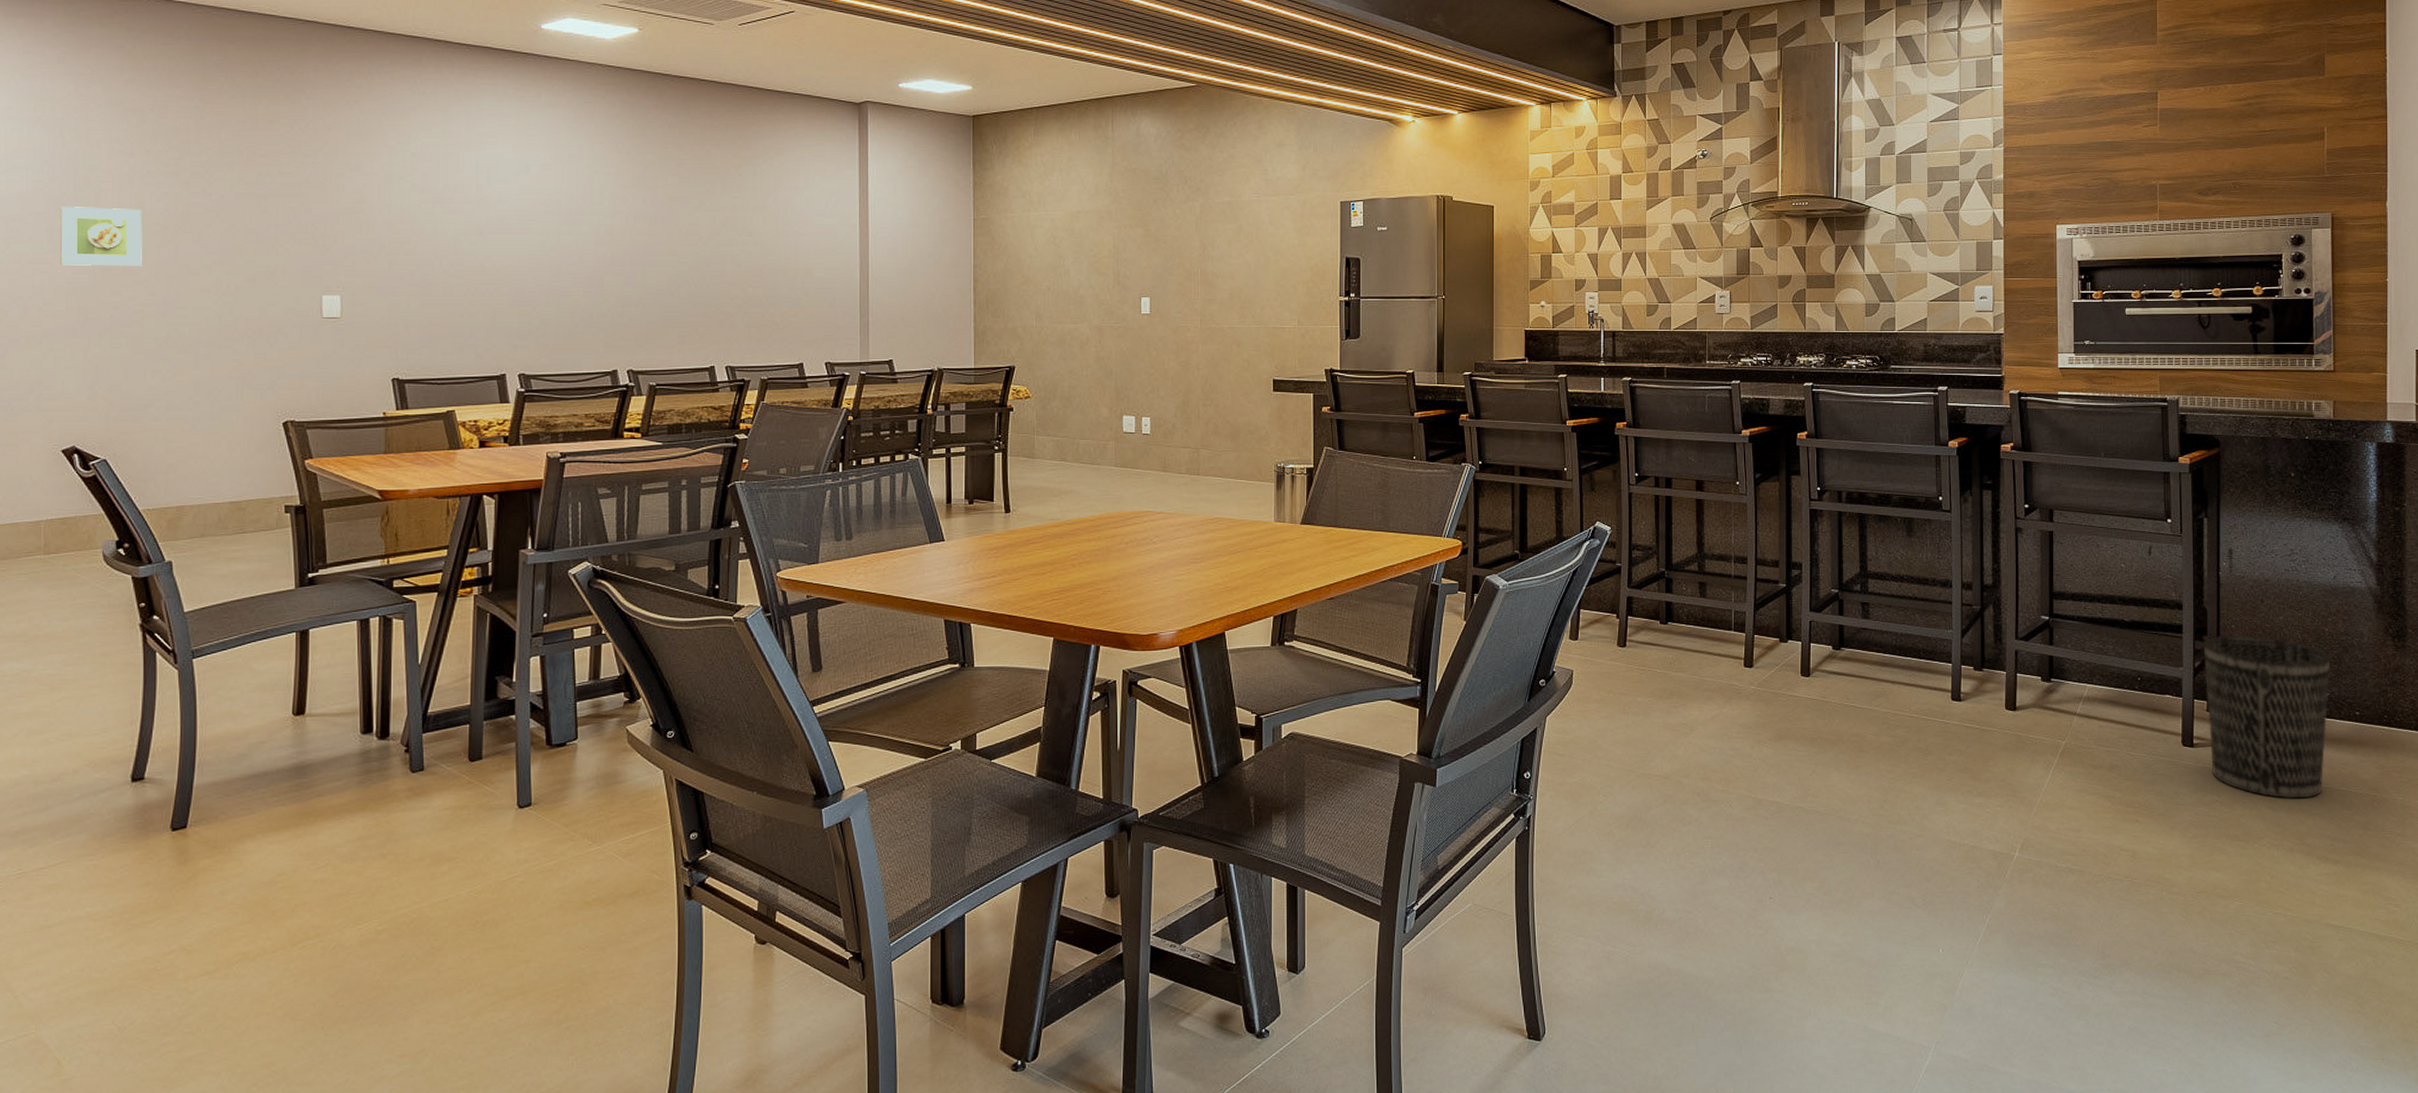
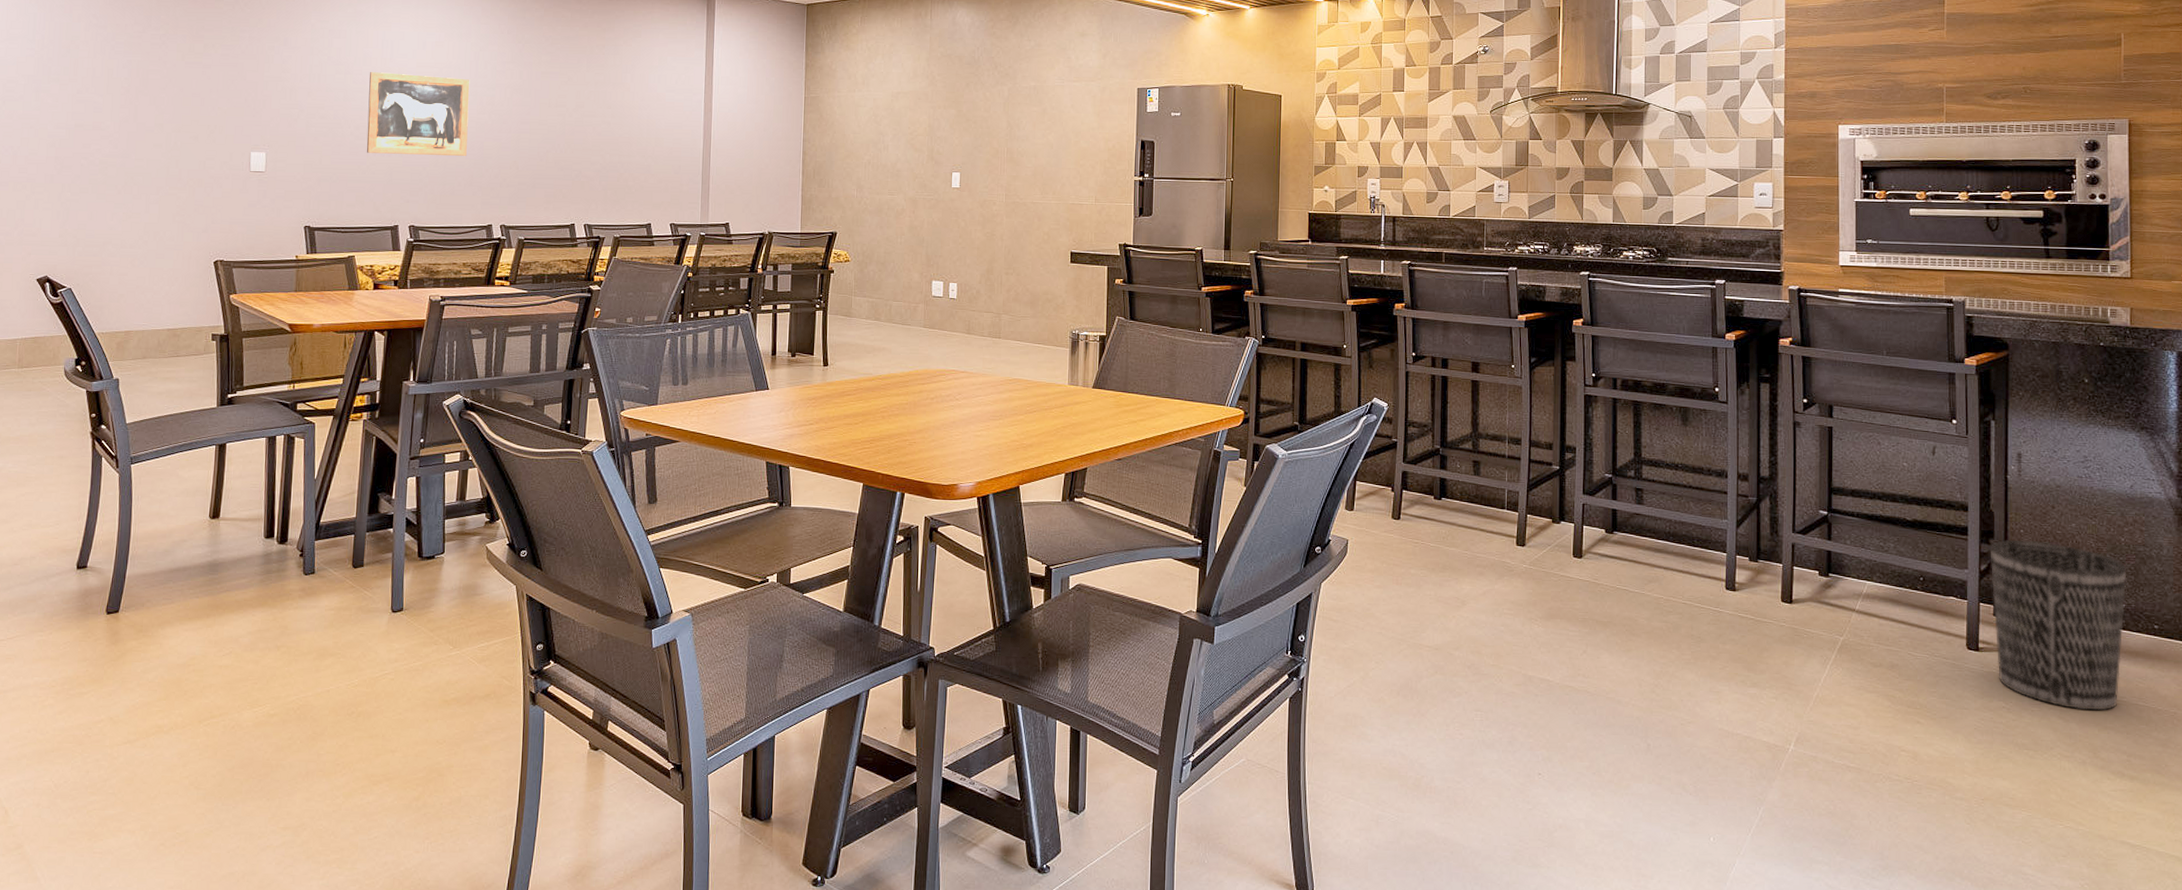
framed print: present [59,206,142,266] -> none [44,71,110,123]
wall art: none [463,200,584,293] -> present [366,72,470,156]

